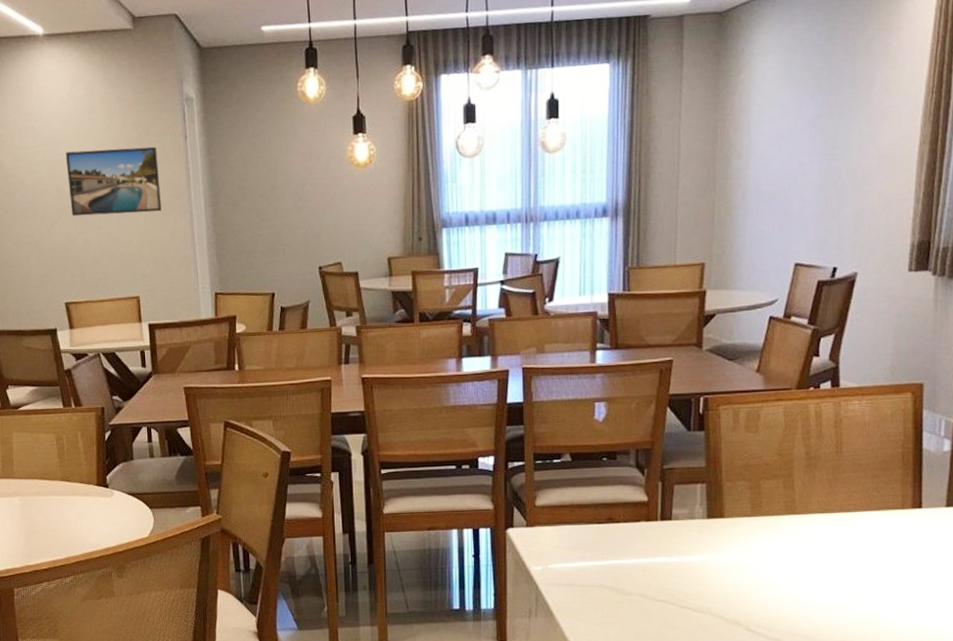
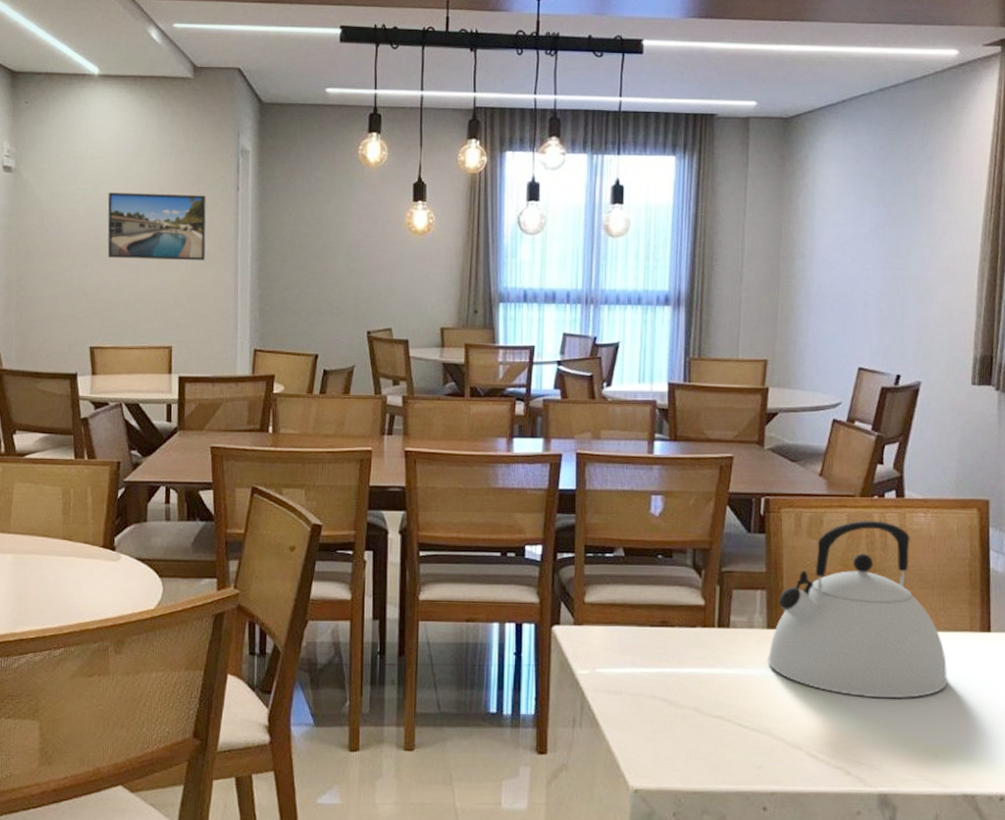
kettle: none [708,410,880,576] -> present [768,520,949,699]

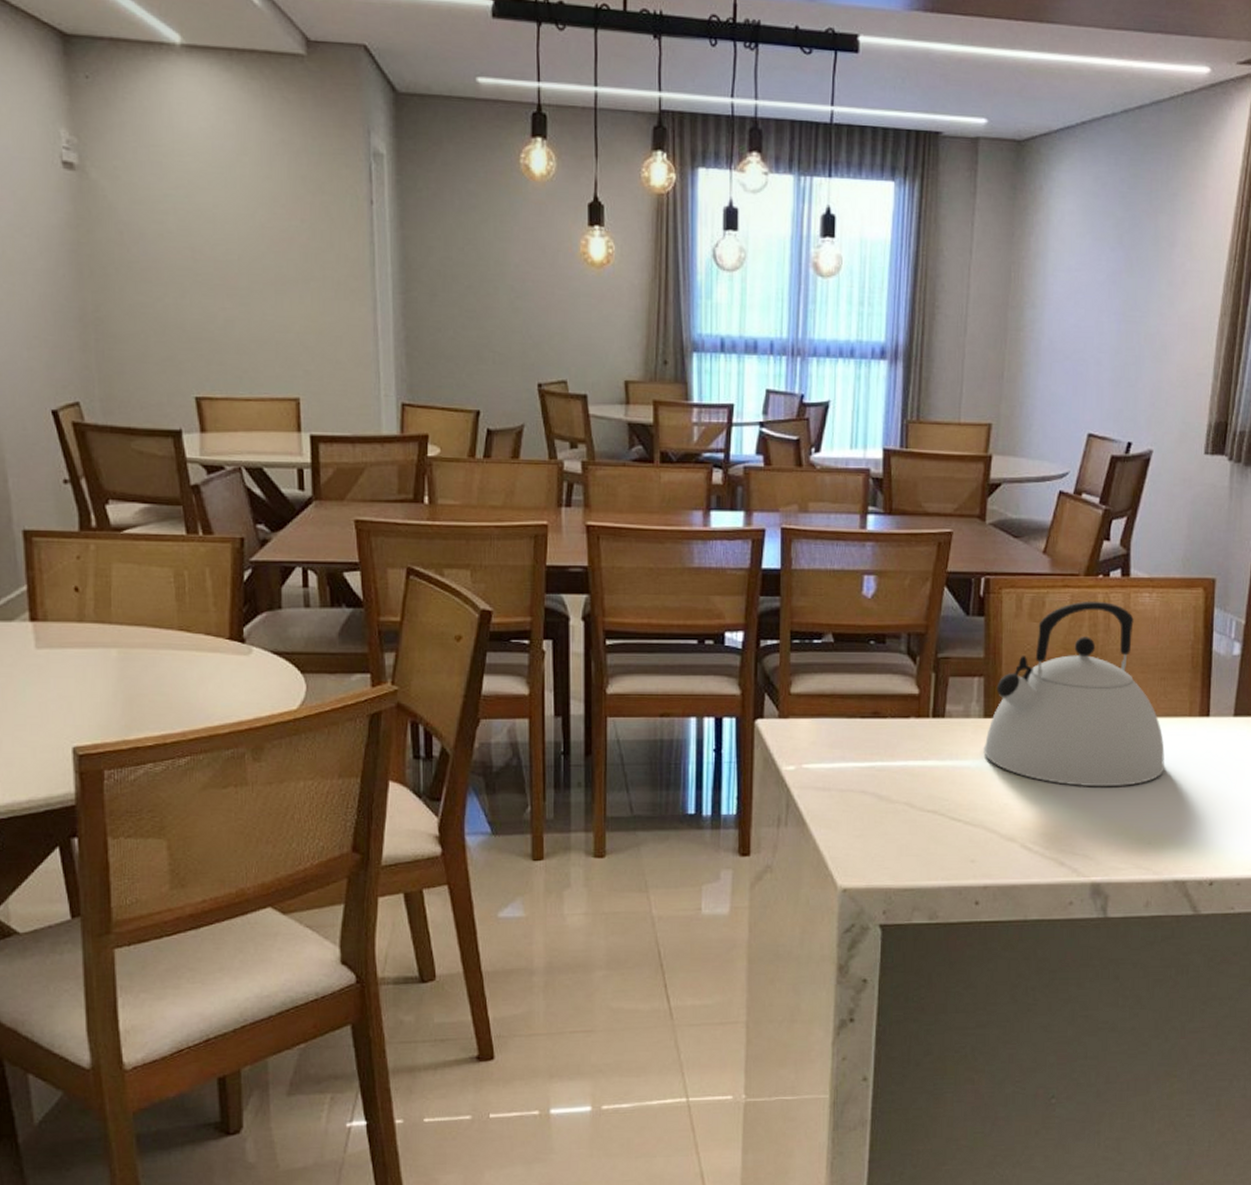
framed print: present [107,192,206,261] -> none [205,201,335,293]

